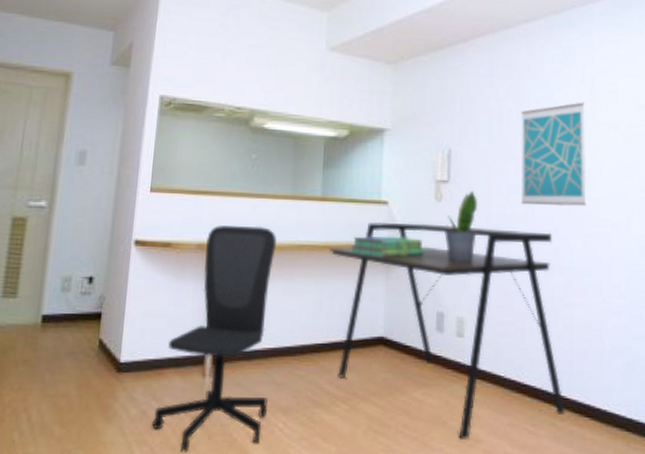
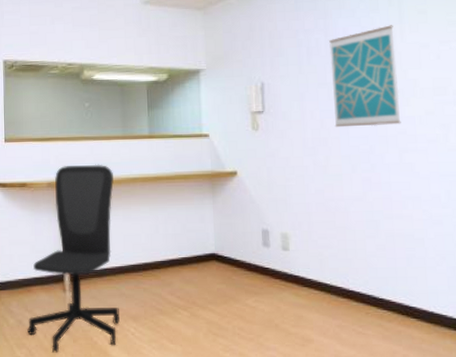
desk: present [328,222,566,441] -> none [159,151,393,341]
stack of books: present [350,236,425,258] -> none [178,164,246,185]
potted plant: present [444,190,478,263] -> none [263,118,295,185]

